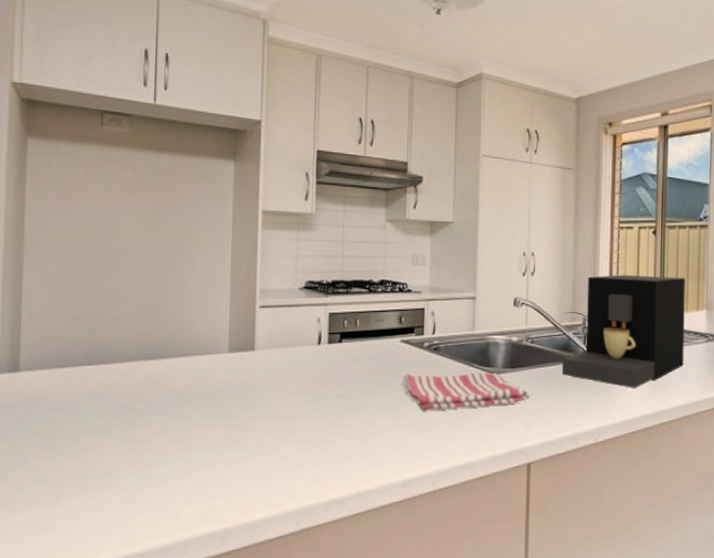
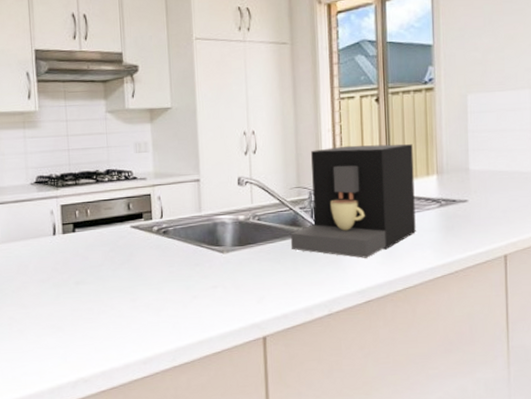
dish towel: present [401,372,530,410] -> none [134,251,261,292]

